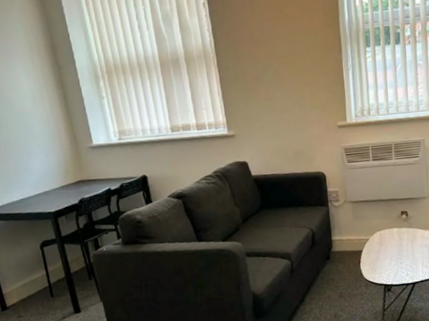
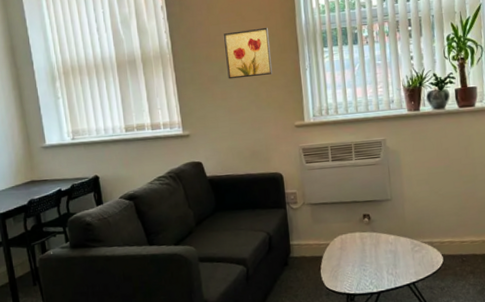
wall art: none [267,26,315,80] -> present [224,27,272,80]

